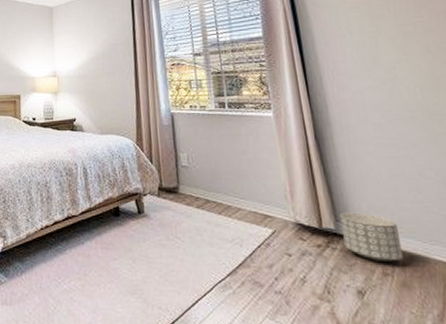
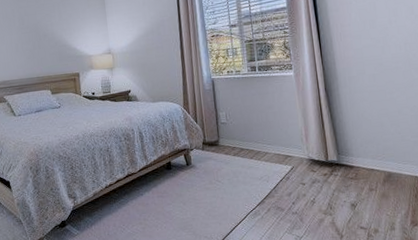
planter: present [340,212,403,263] -> none [341,146,384,181]

